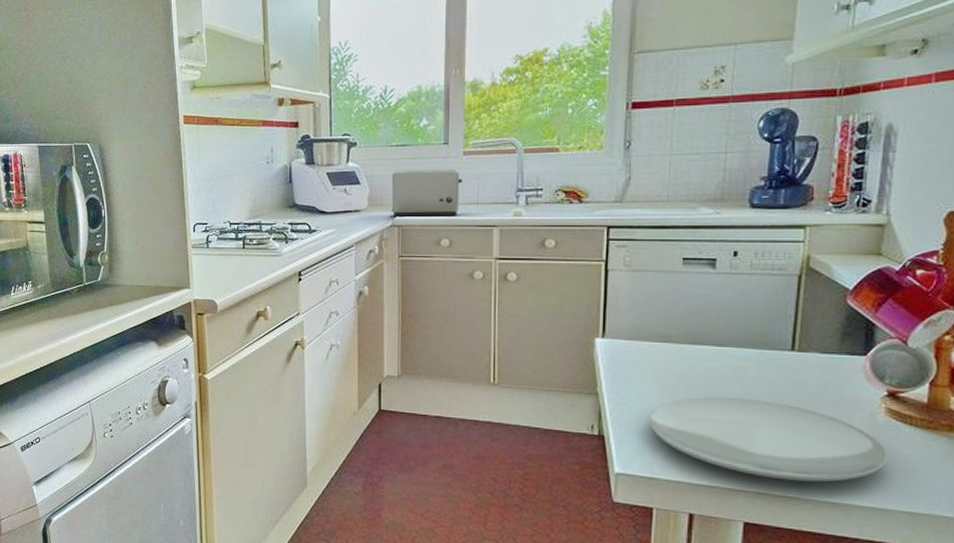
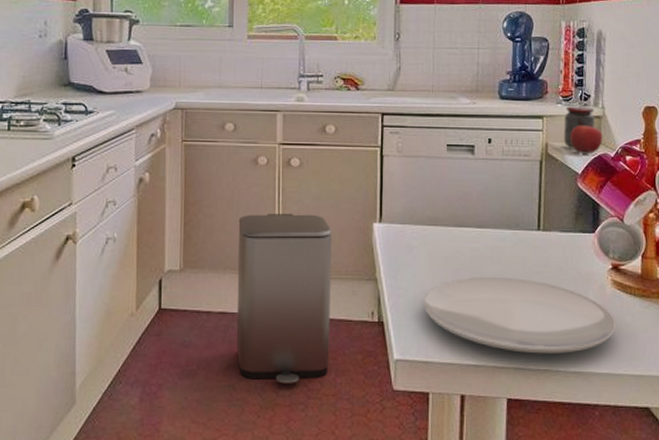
toaster: present [391,169,462,218] -> none [174,51,246,101]
pedal bin: none [452,326,551,487] -> present [236,214,333,384]
jar: none [831,213,876,262] -> present [563,106,595,149]
fruit: none [841,233,886,268] -> present [570,123,603,155]

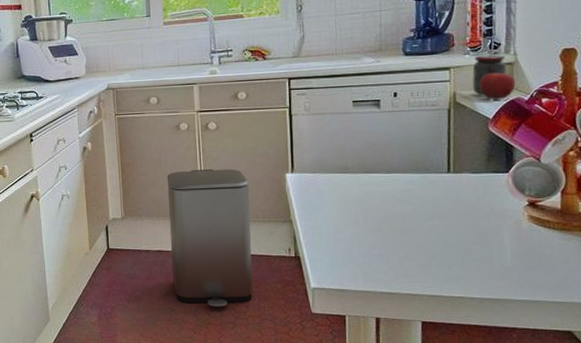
plate: present [422,277,617,354] -> none [335,216,534,283]

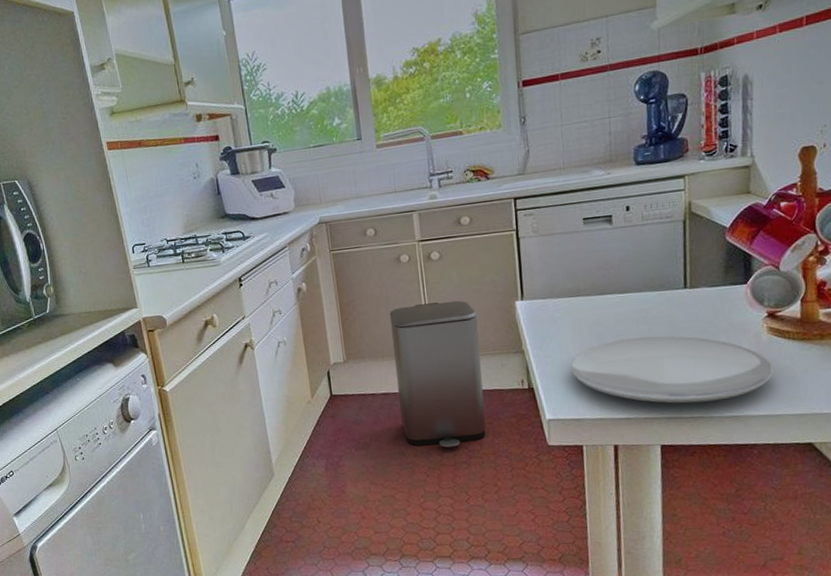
plate: none [335,216,534,283] -> present [570,335,774,403]
jar: present [472,54,507,96] -> none [708,158,744,204]
fruit: present [480,70,516,100] -> none [716,174,753,207]

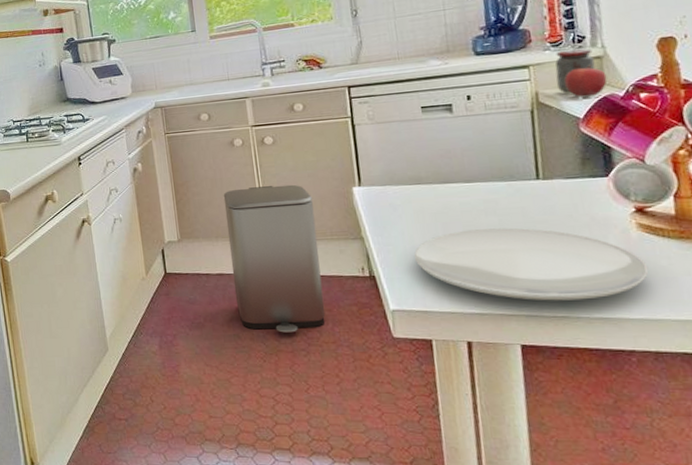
jar: none [708,158,744,204] -> present [555,48,595,94]
fruit: none [716,174,753,207] -> present [564,65,607,98]

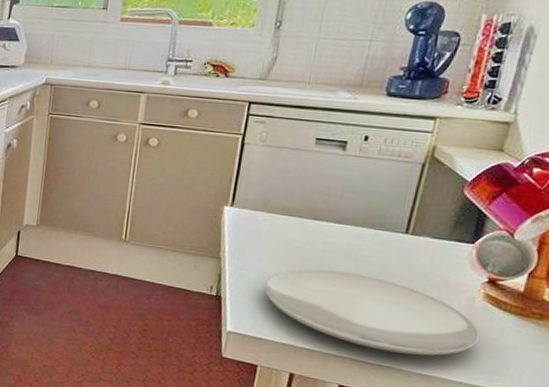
pedal bin: present [223,184,326,333] -> none [79,185,183,335]
jar: present [555,48,595,94] -> none [456,109,504,155]
fruit: present [564,65,607,98] -> none [464,129,509,163]

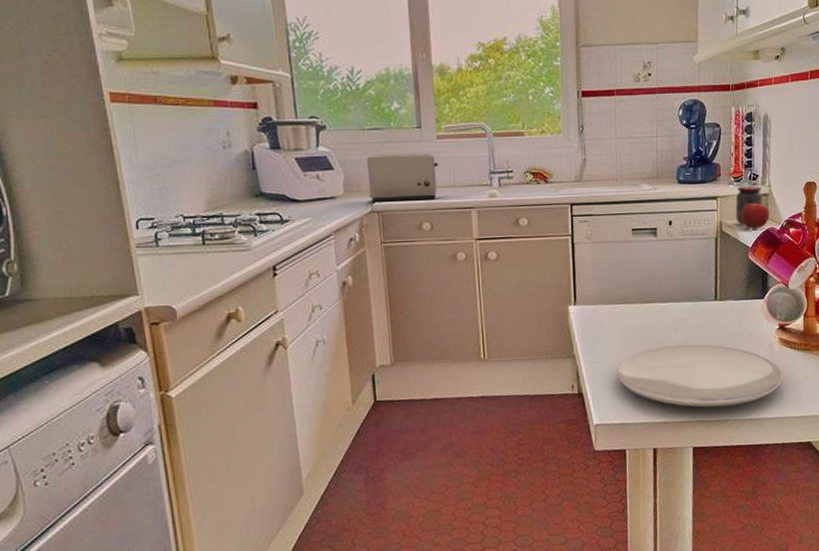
toaster: none [46,31,117,81] -> present [366,153,438,204]
jar: none [456,109,504,155] -> present [735,185,763,225]
fruit: none [464,129,509,163] -> present [741,201,770,230]

